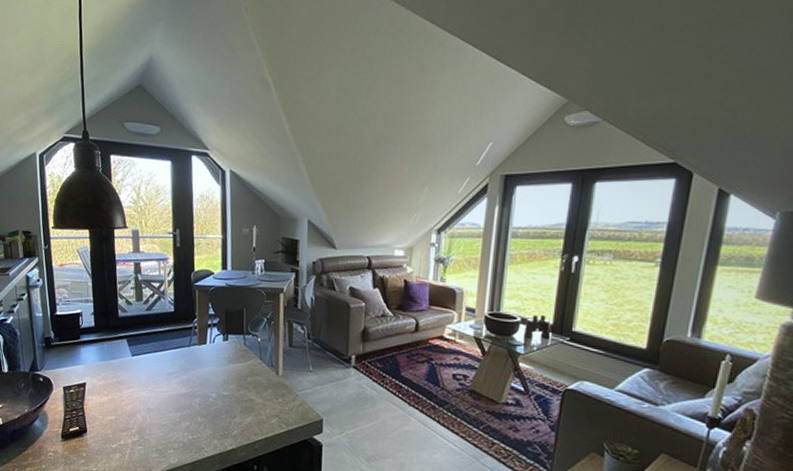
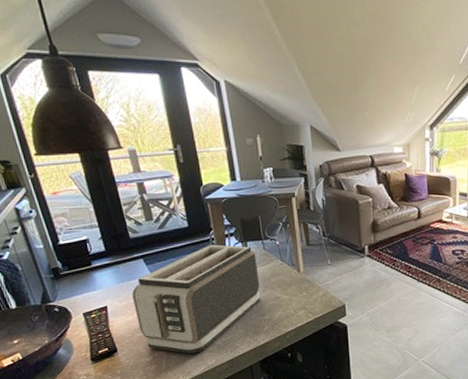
toaster: none [110,333,236,448] -> present [132,244,261,354]

